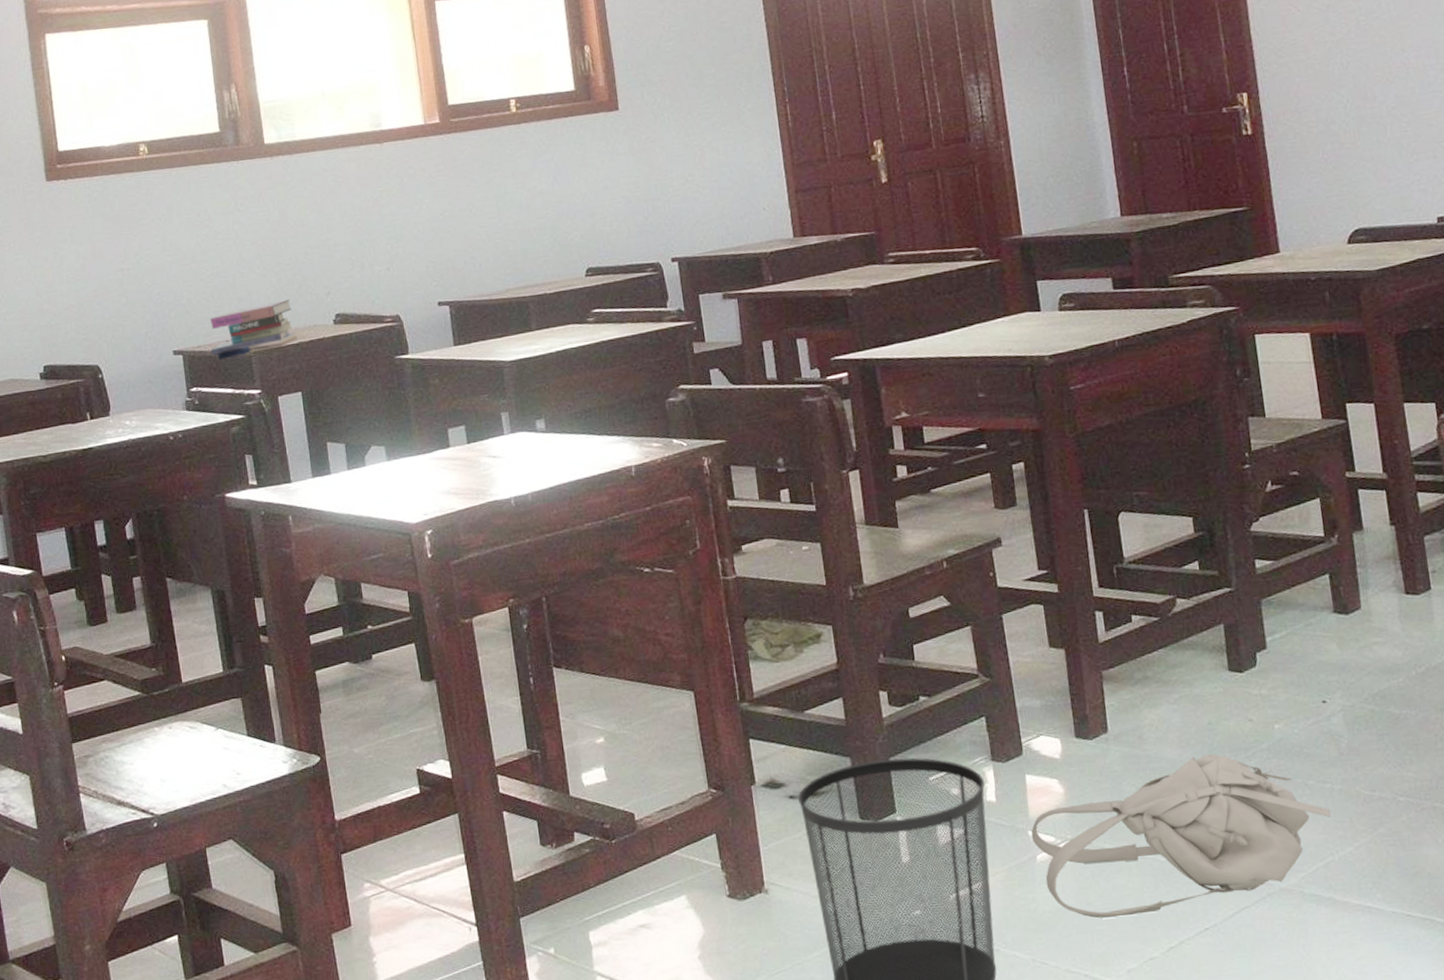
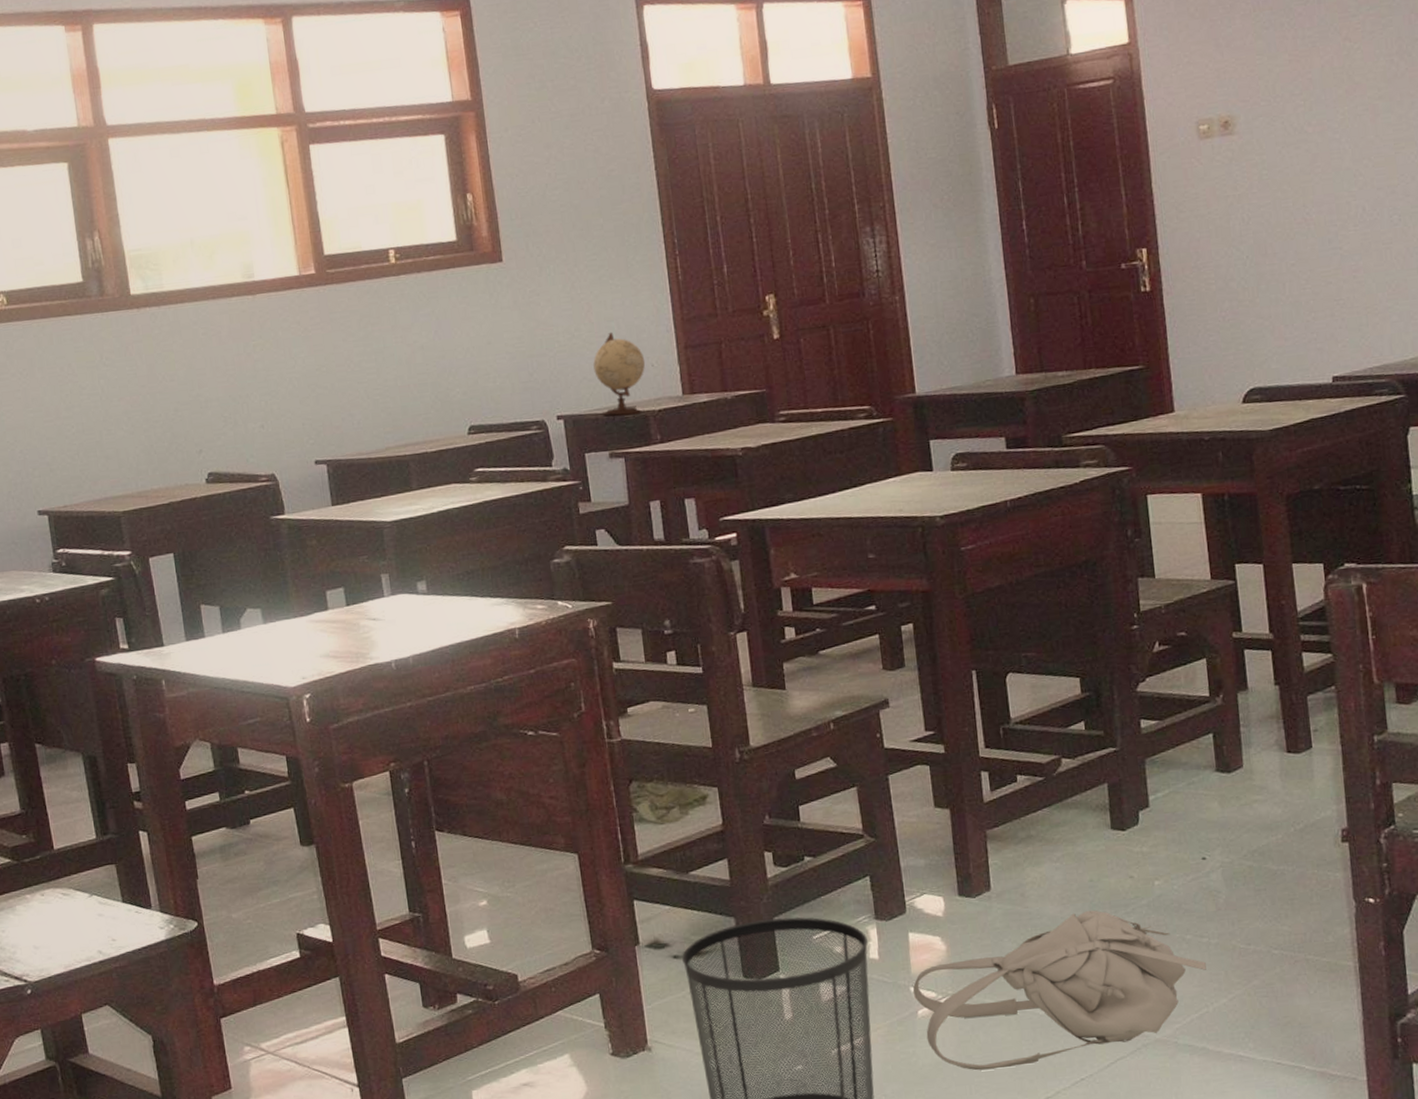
books: present [210,299,297,360] -> none [76,458,168,520]
globe: none [706,176,757,260] -> present [593,332,646,418]

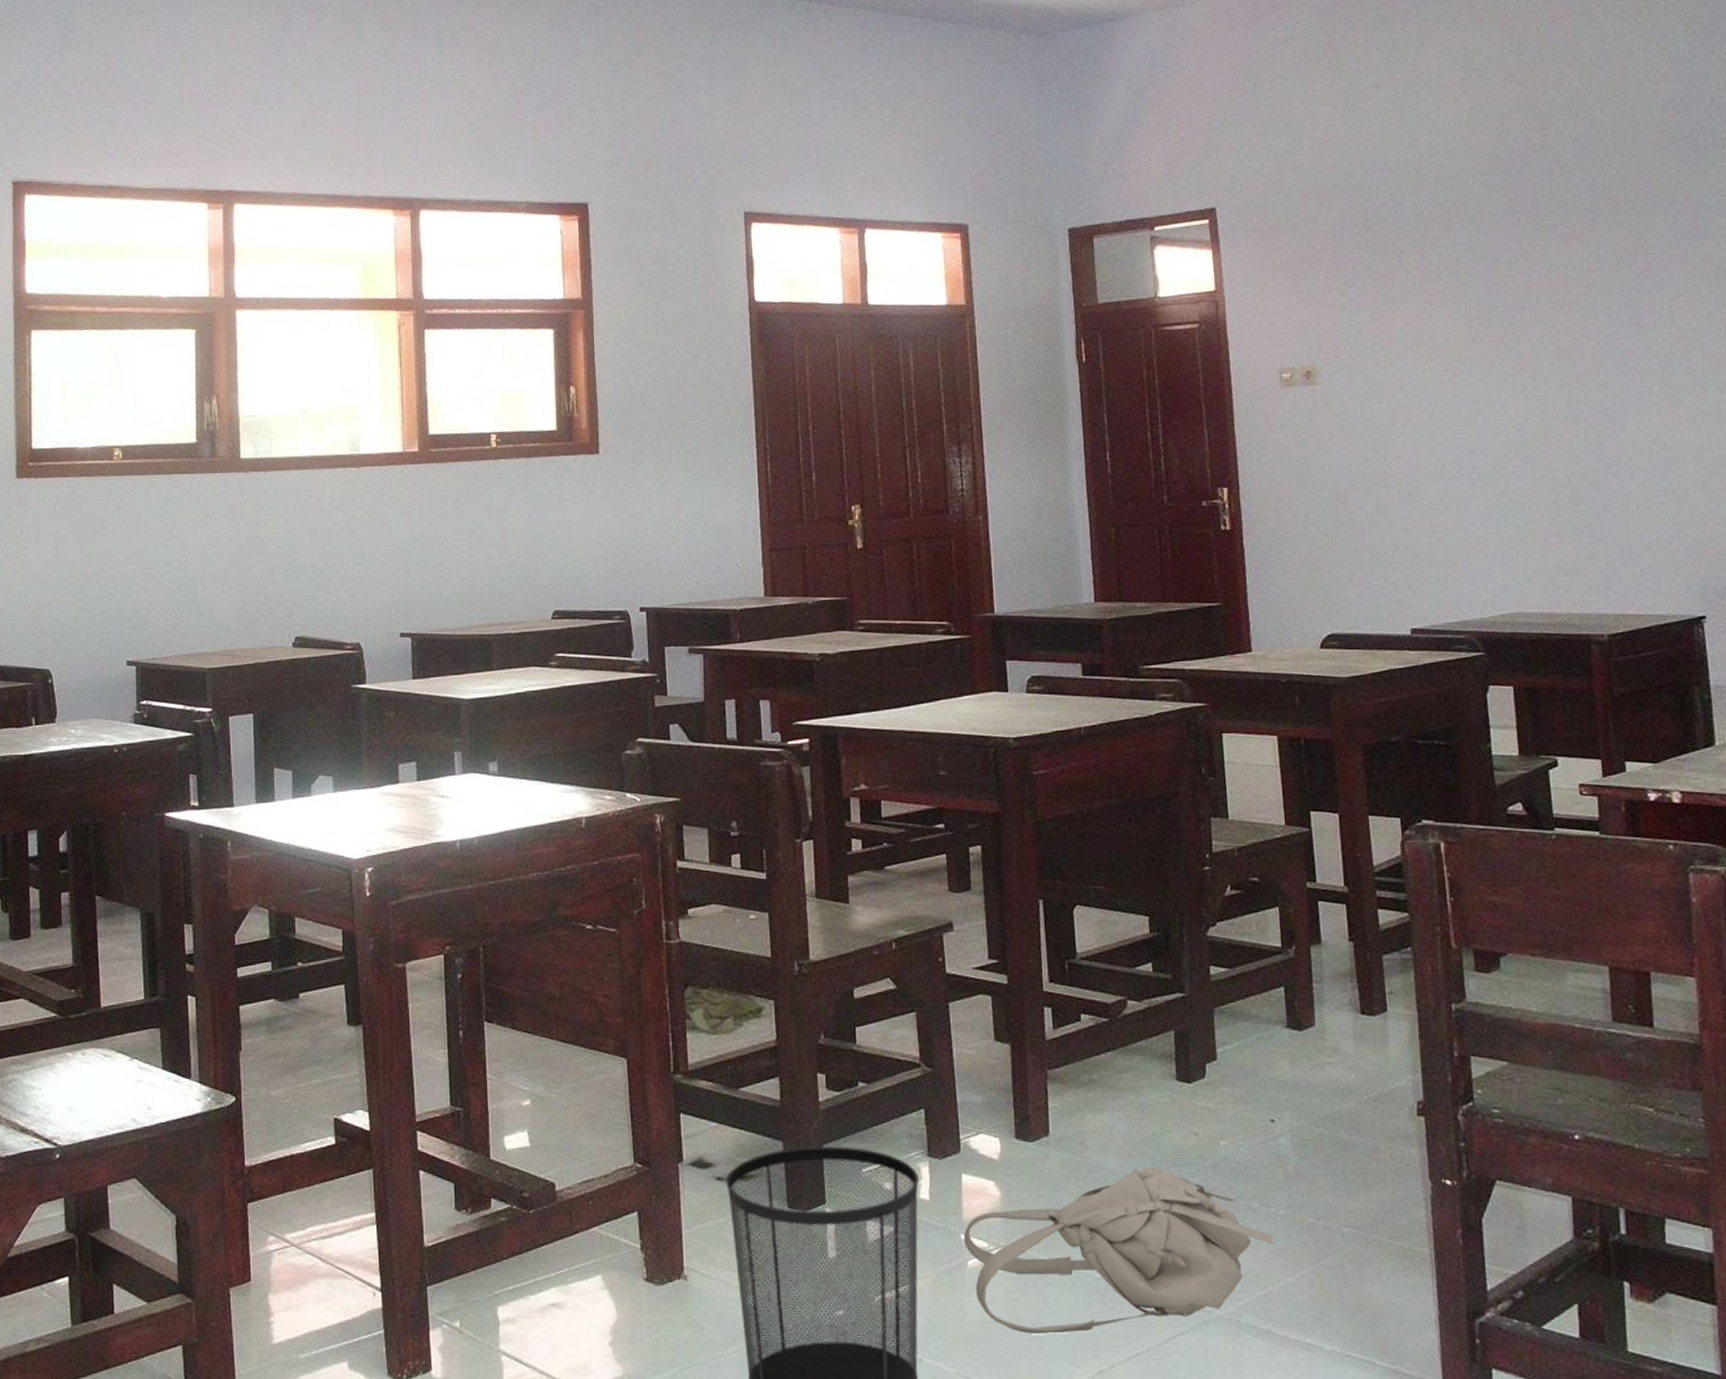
globe: present [593,332,646,418] -> none [679,529,730,614]

